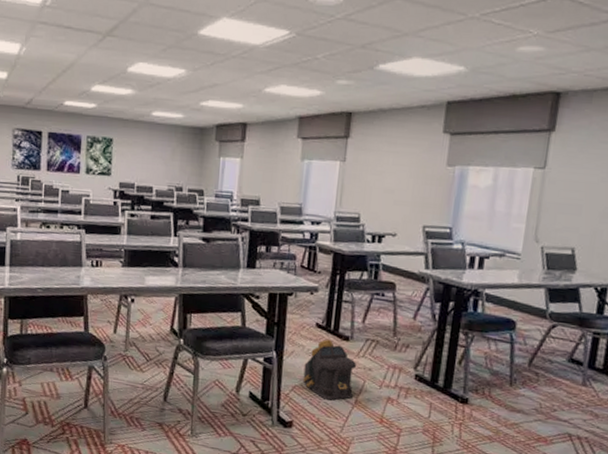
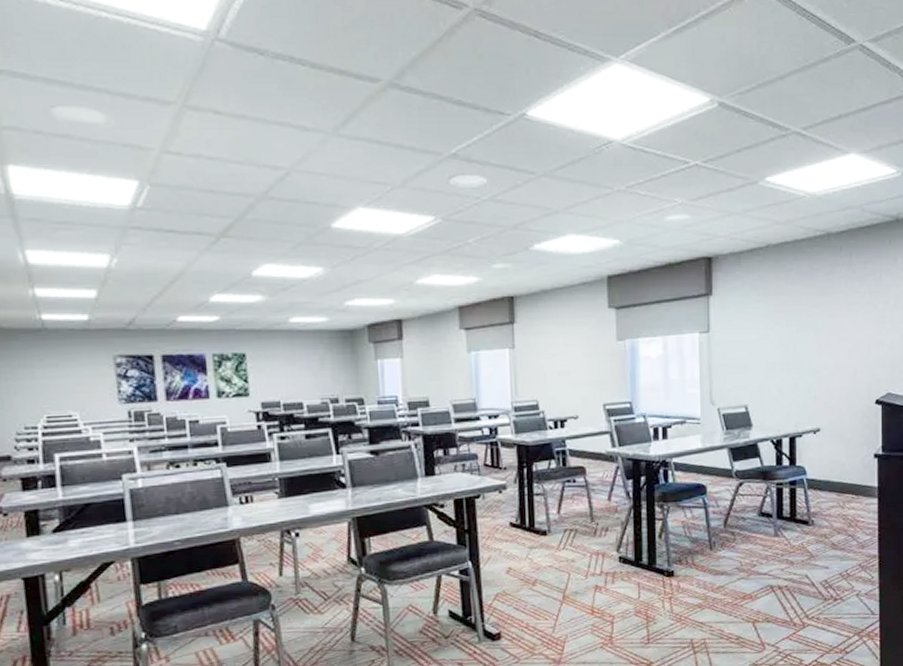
backpack: present [303,339,356,401] -> none [504,537,561,602]

